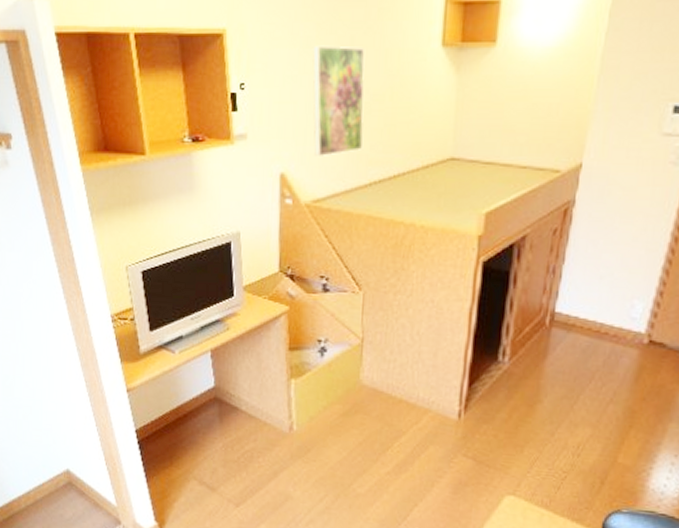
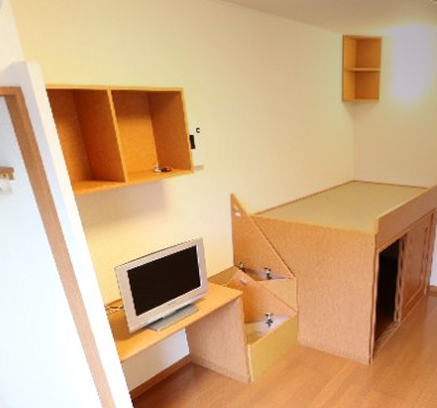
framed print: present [312,45,365,156] -> none [249,100,290,181]

